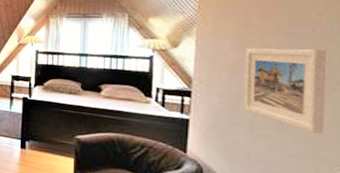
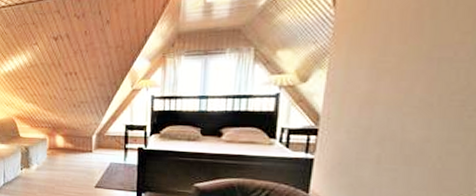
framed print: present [244,48,327,134] -> none [372,74,466,164]

